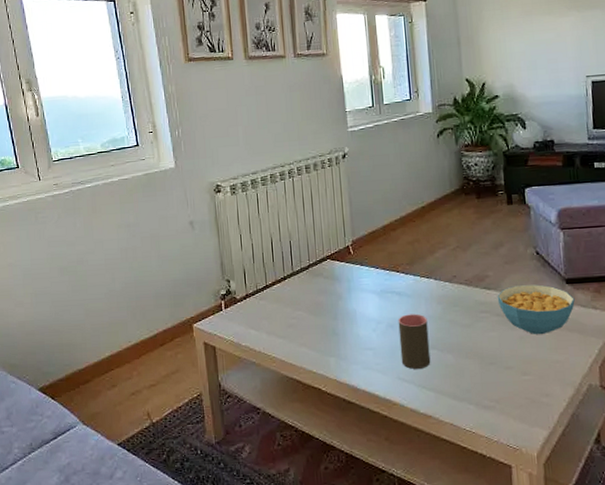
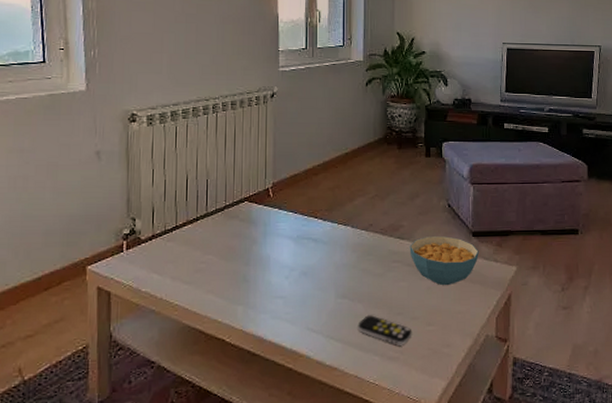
cup: present [398,314,431,369] -> none [311,261,341,319]
remote control: none [449,365,507,395] -> present [357,315,412,346]

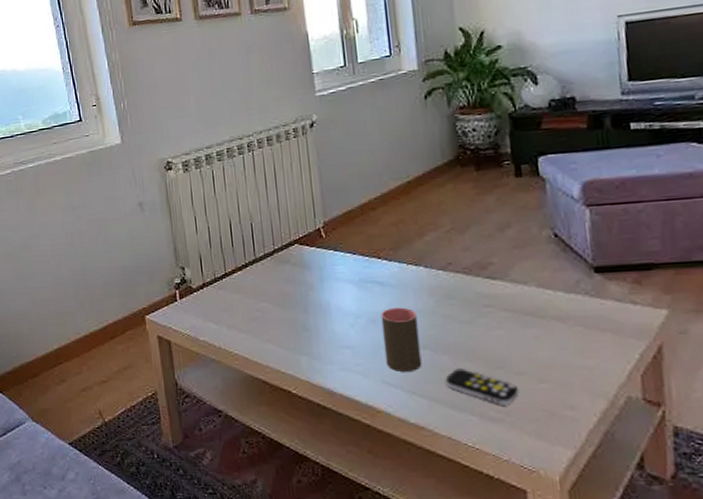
cup: none [311,261,341,319] -> present [380,307,422,372]
cereal bowl: present [409,236,479,286] -> none [504,273,607,335]

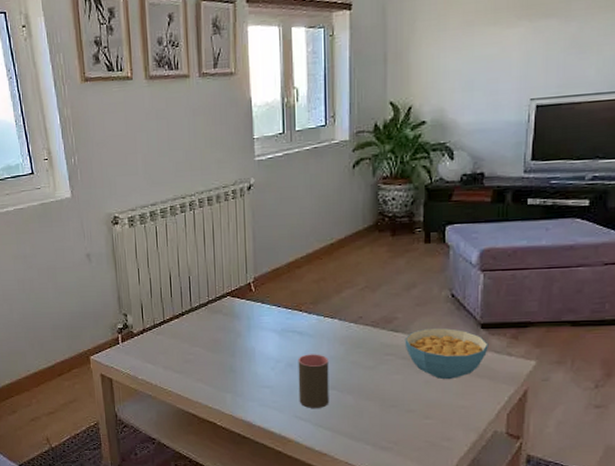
remote control: present [445,369,519,405] -> none [347,406,408,436]
cereal bowl: none [504,273,607,335] -> present [405,328,488,380]

